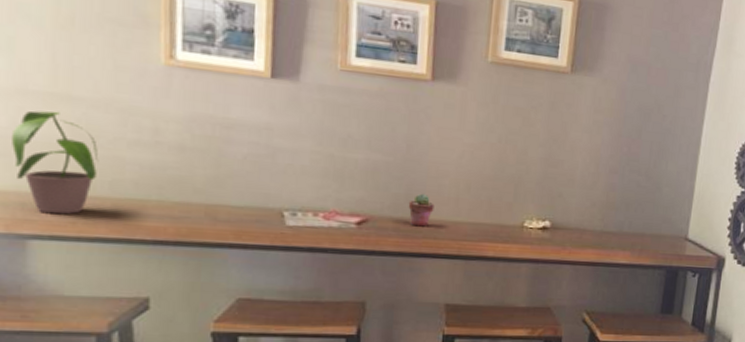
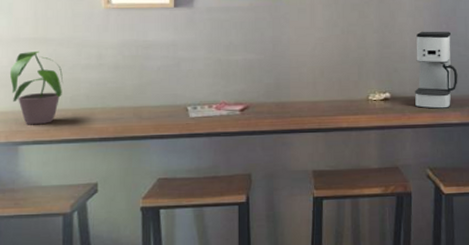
potted succulent: present [408,193,435,227] -> none [277,81,297,108]
coffee maker: none [579,152,634,247] -> present [415,31,458,110]

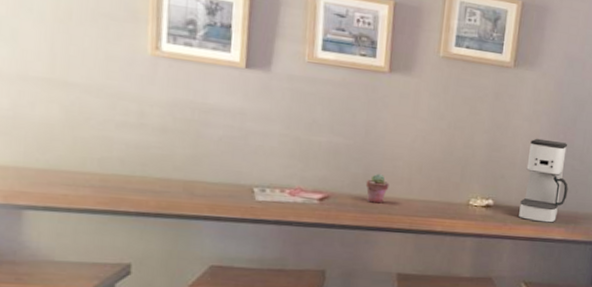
potted plant: present [9,50,64,125] -> none [11,94,90,188]
potted succulent: none [277,81,297,108] -> present [365,173,389,204]

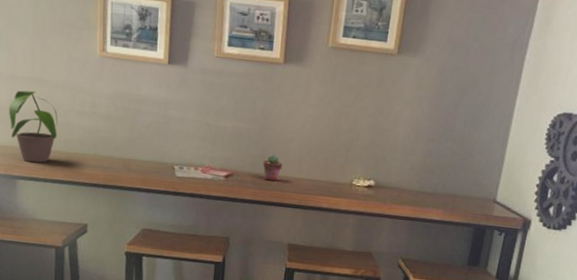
potted plant: none [11,94,90,188] -> present [8,90,59,163]
coffee maker: present [519,138,568,224] -> none [398,122,448,205]

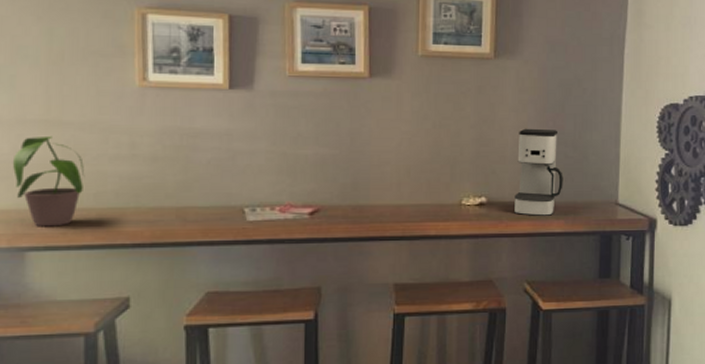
potted succulent: present [262,154,283,182] -> none [355,181,379,212]
coffee maker: none [398,122,448,205] -> present [514,128,563,217]

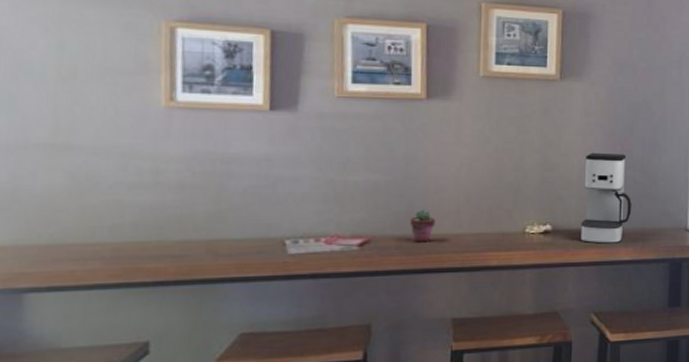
potted plant: present [12,135,85,227] -> none [10,161,99,265]
potted succulent: none [355,181,379,212] -> present [409,209,436,243]

